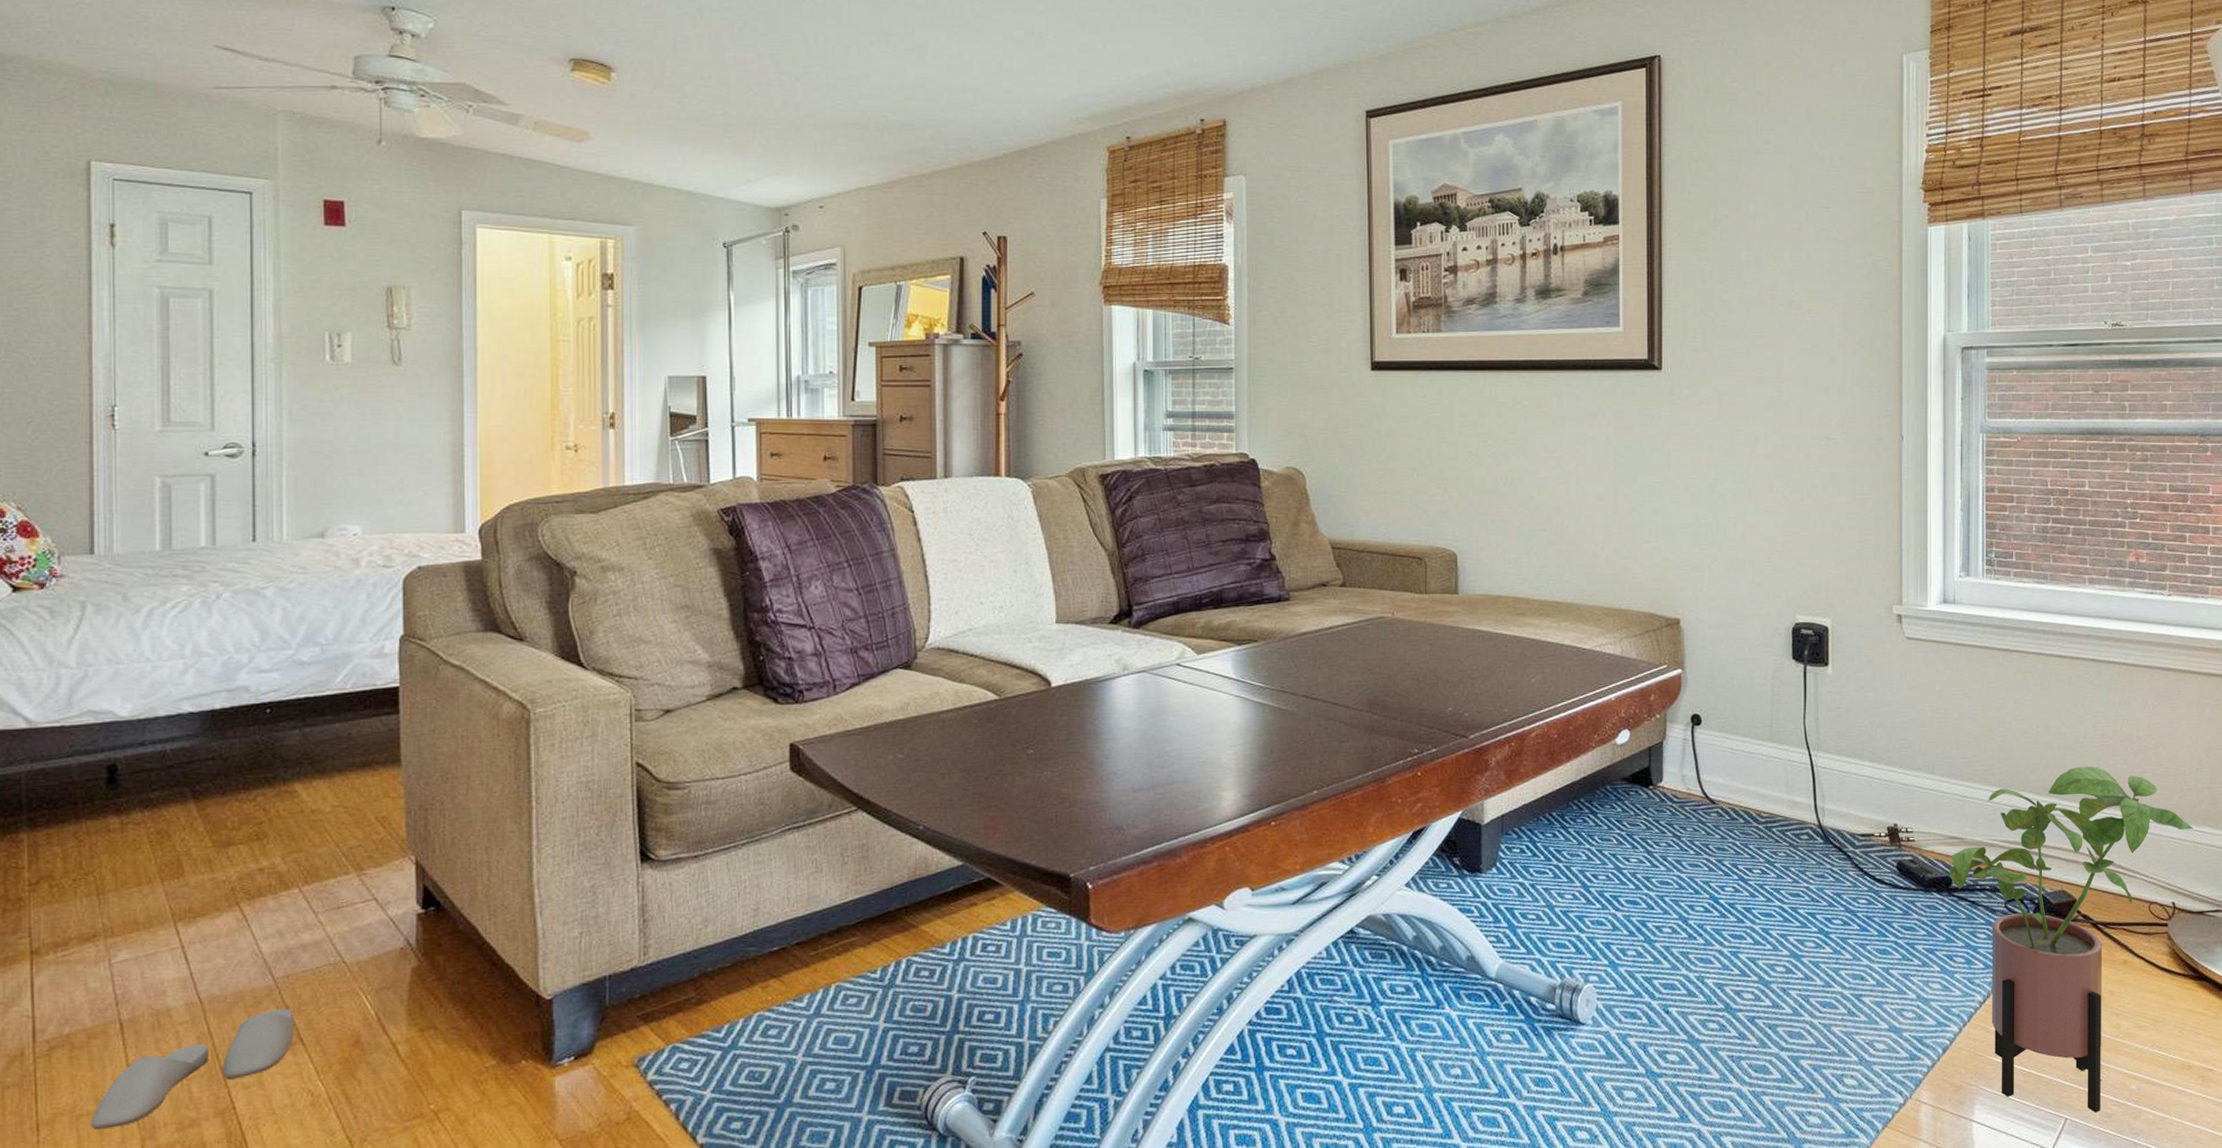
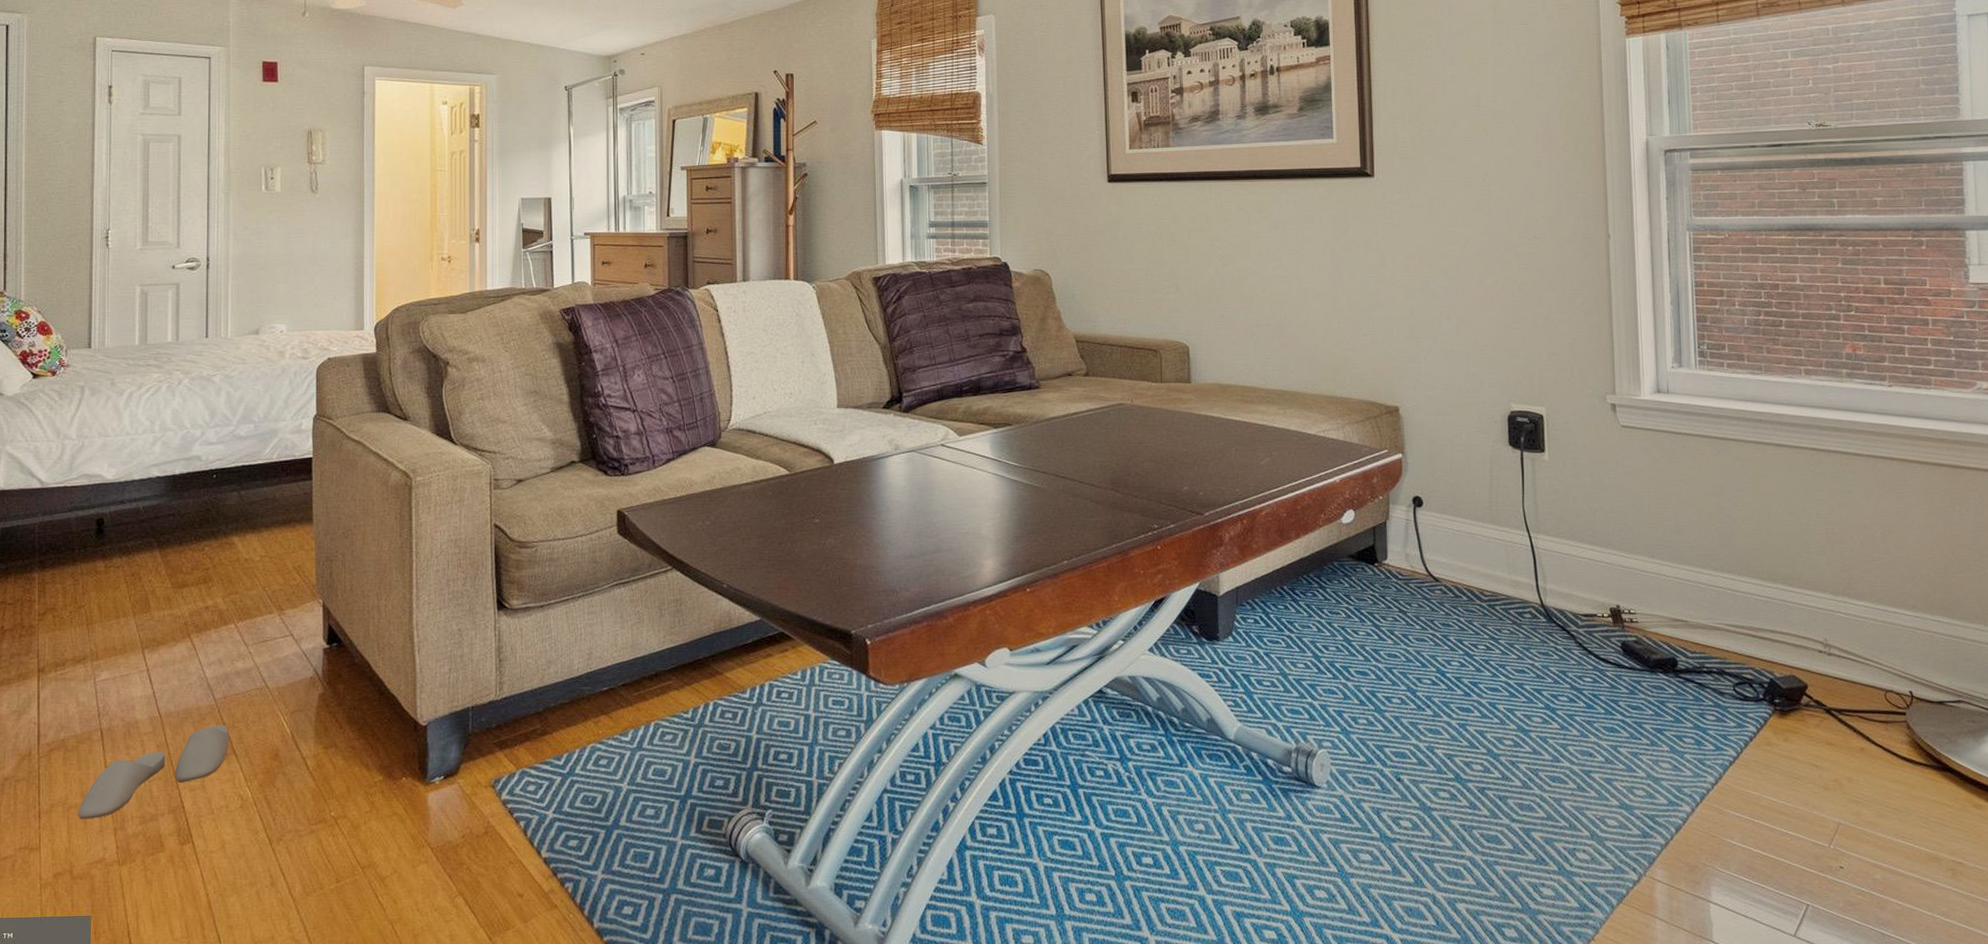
house plant: present [1949,766,2193,1113] -> none [1674,553,1928,900]

